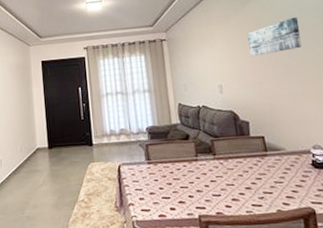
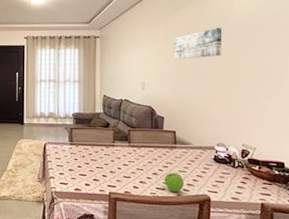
fruit: none [259,184,283,207] -> present [164,172,184,192]

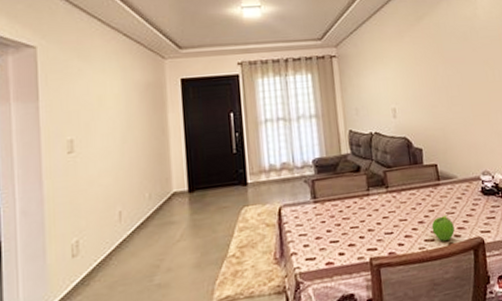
wall art: present [174,27,222,60] -> none [421,36,473,78]

